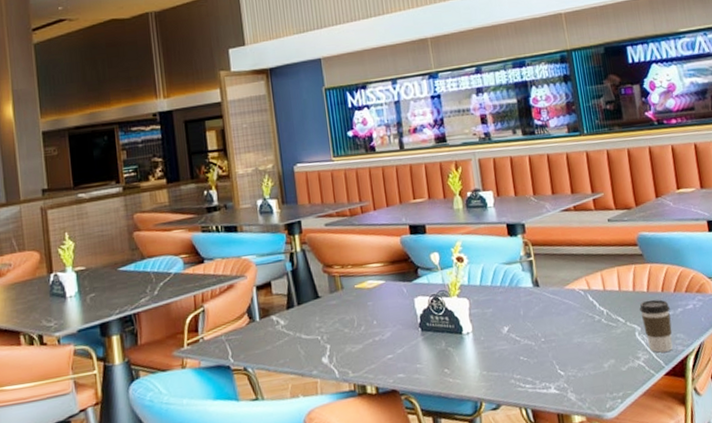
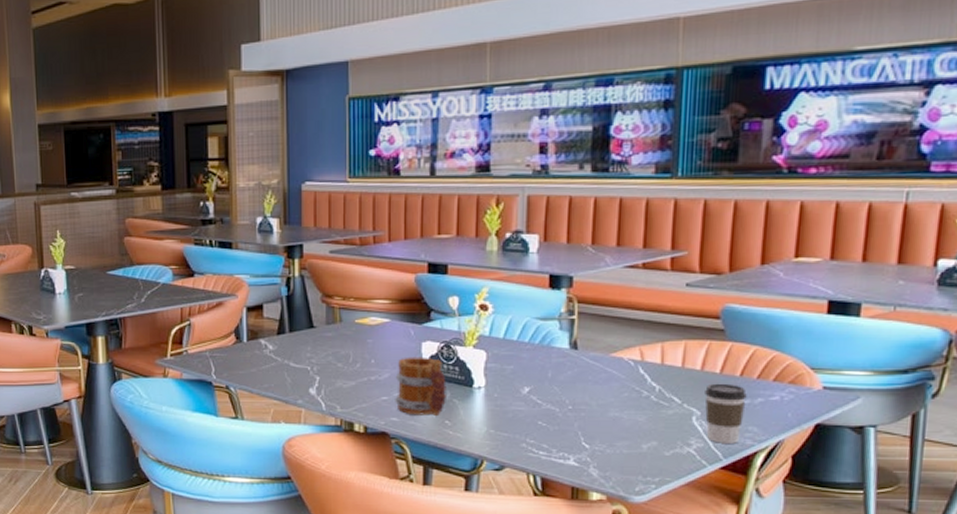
mug: none [396,311,443,369] -> present [395,357,446,416]

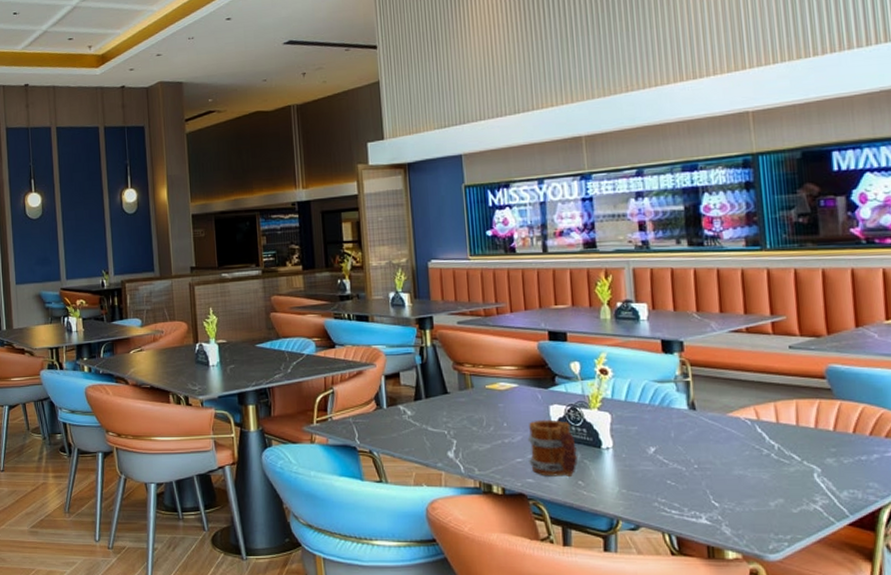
coffee cup: present [705,383,747,443] -> none [822,440,863,500]

